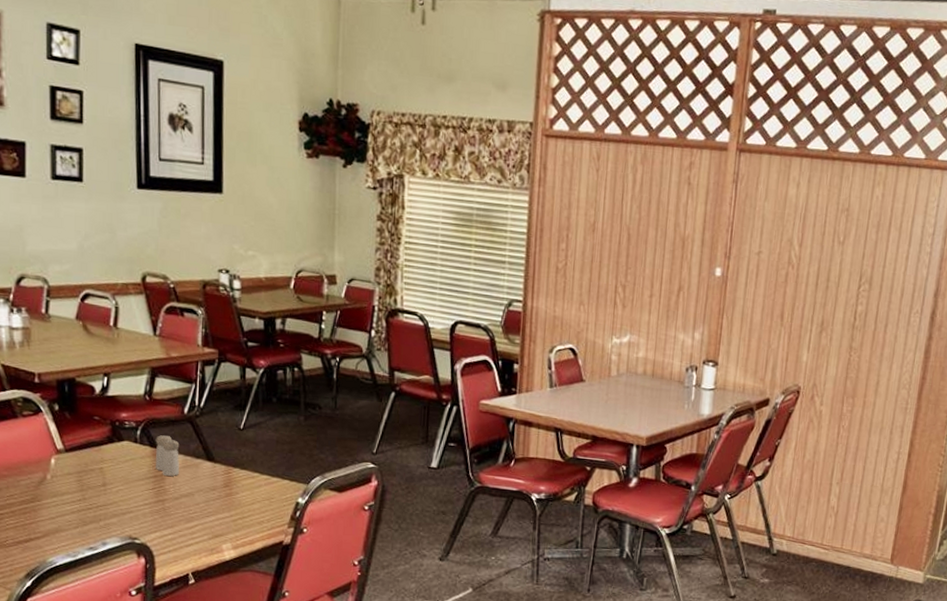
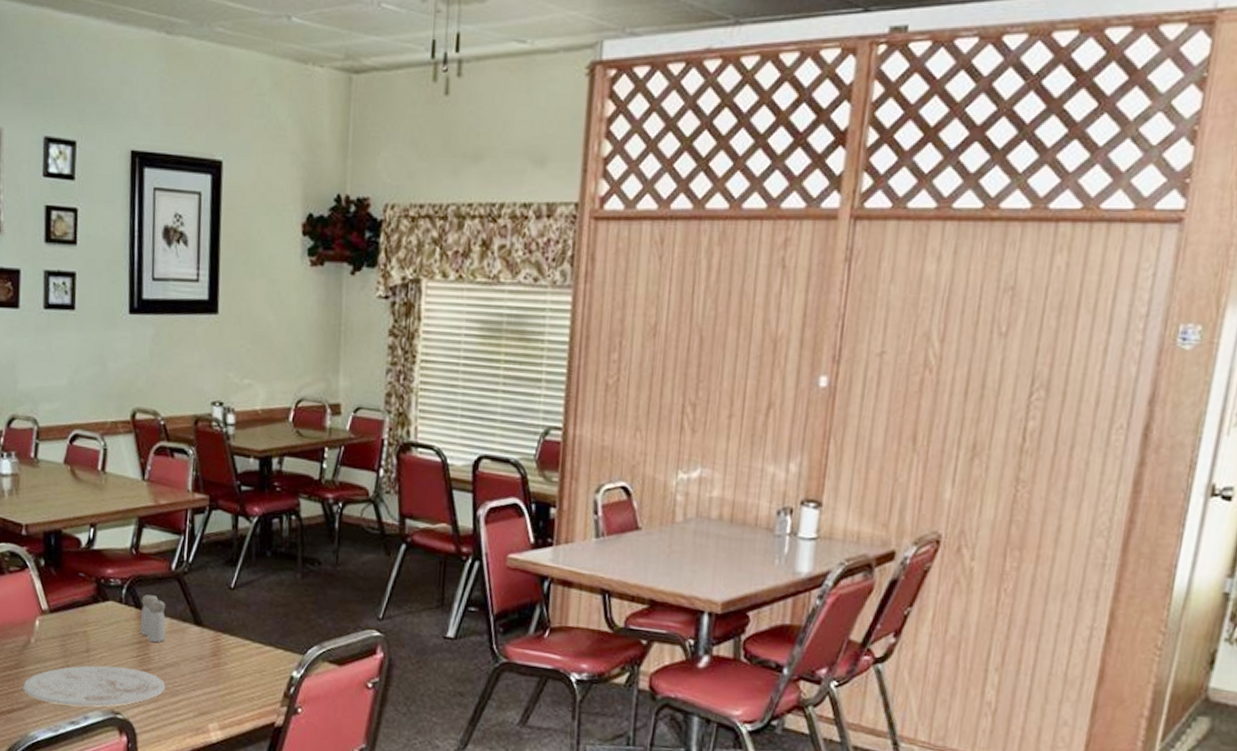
plate: none [40,497,181,534] -> present [23,665,166,707]

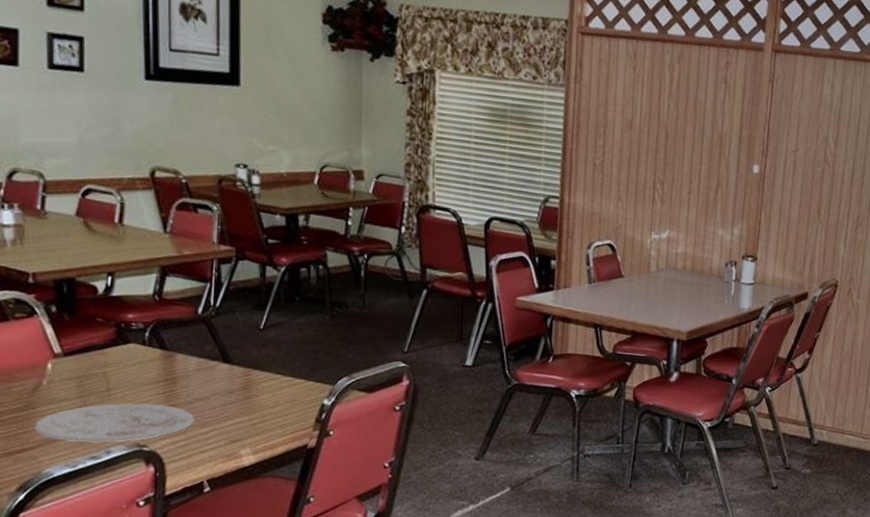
salt and pepper shaker: present [140,594,166,642] -> none [165,337,193,379]

